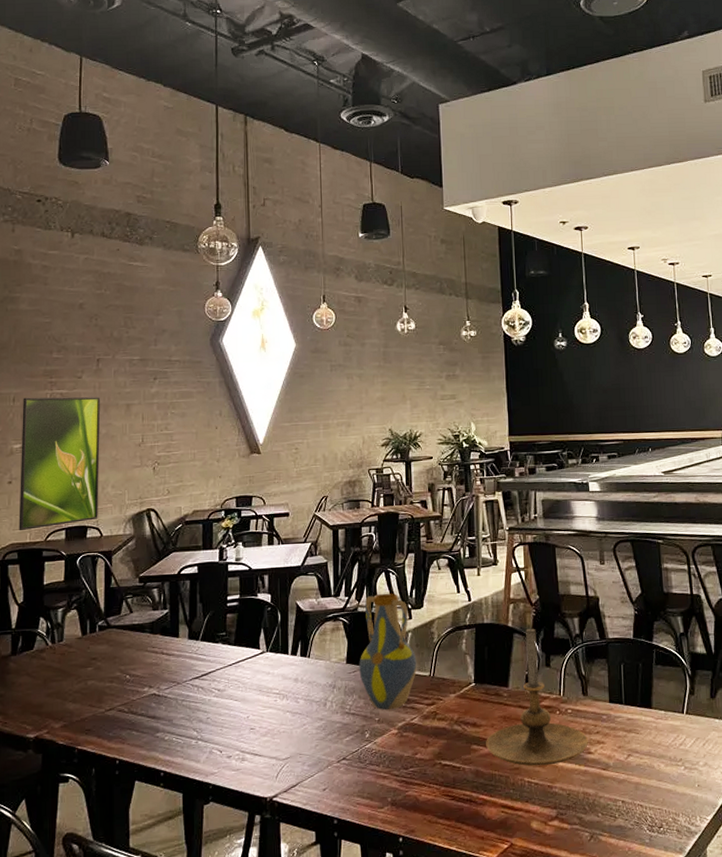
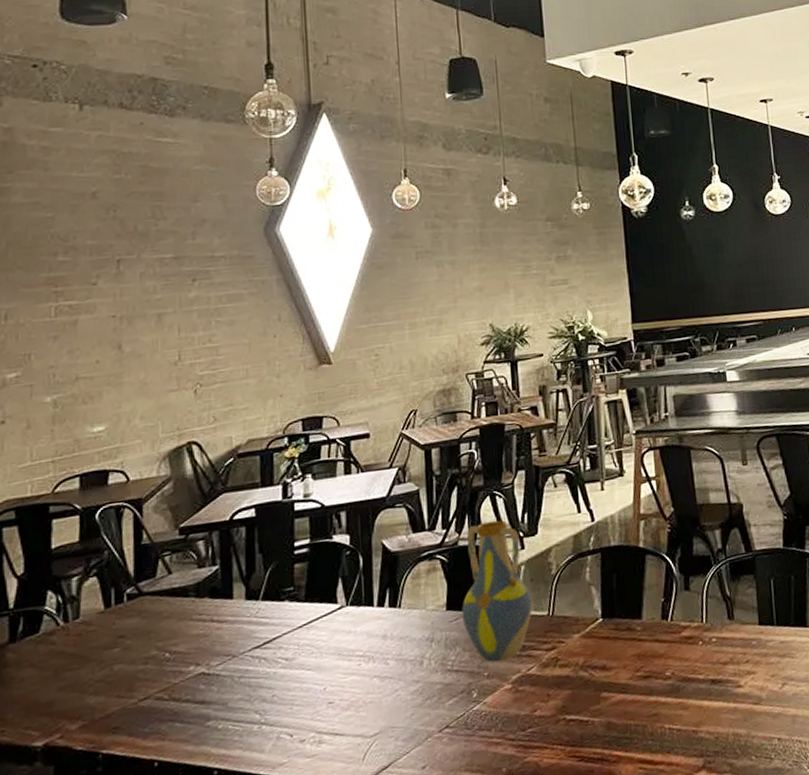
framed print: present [19,396,101,531] -> none [15,306,124,484]
candle holder: present [486,628,588,767] -> none [618,546,737,711]

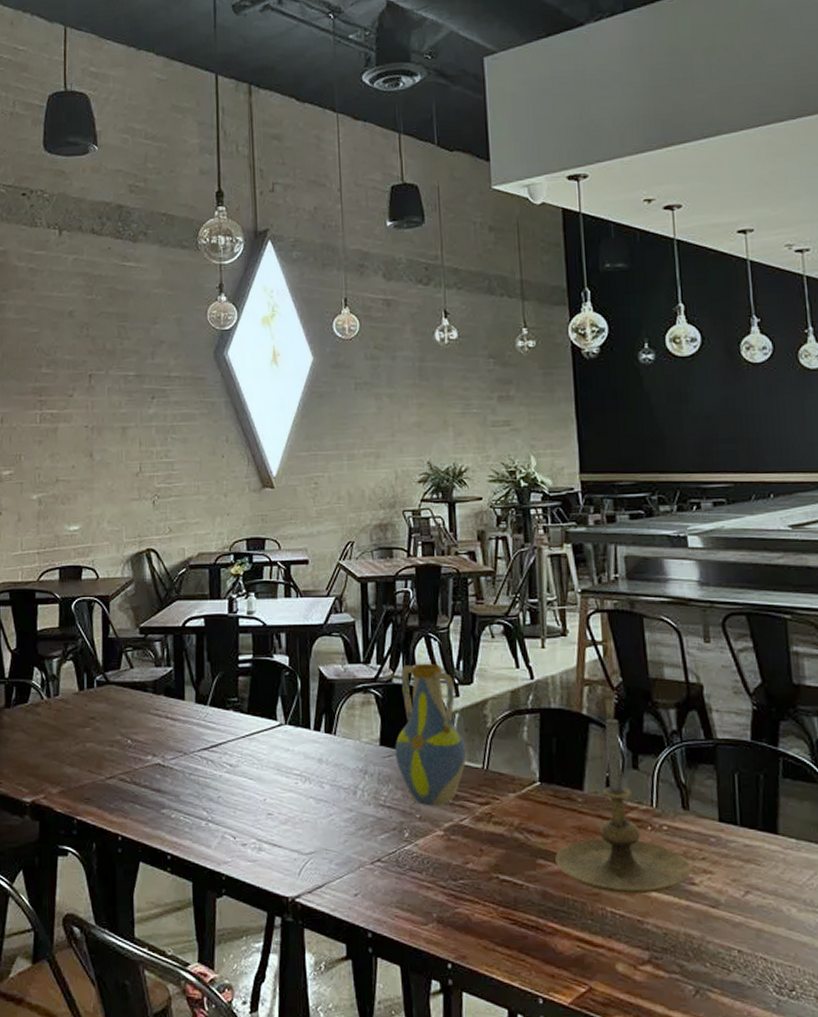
candle holder: none [618,546,737,711] -> present [555,718,691,895]

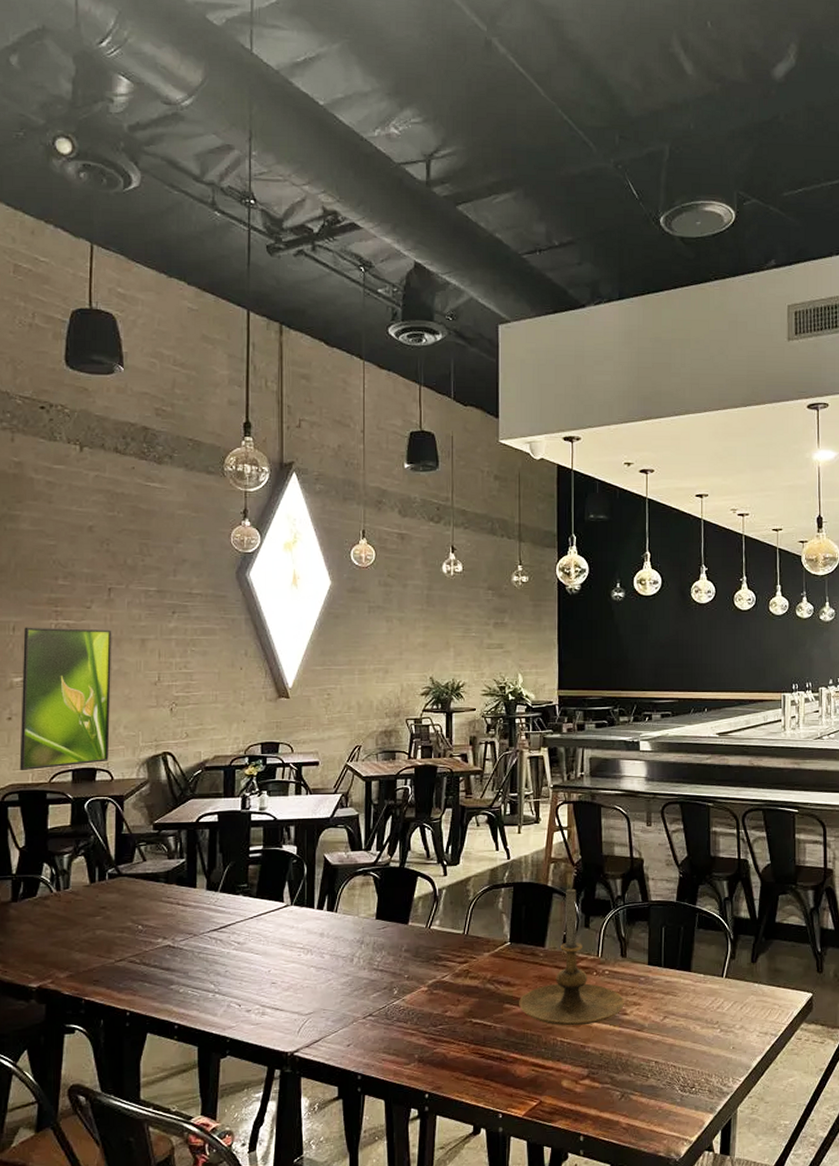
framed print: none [9,417,94,569] -> present [19,627,112,771]
vase: present [395,663,467,807] -> none [389,848,450,968]

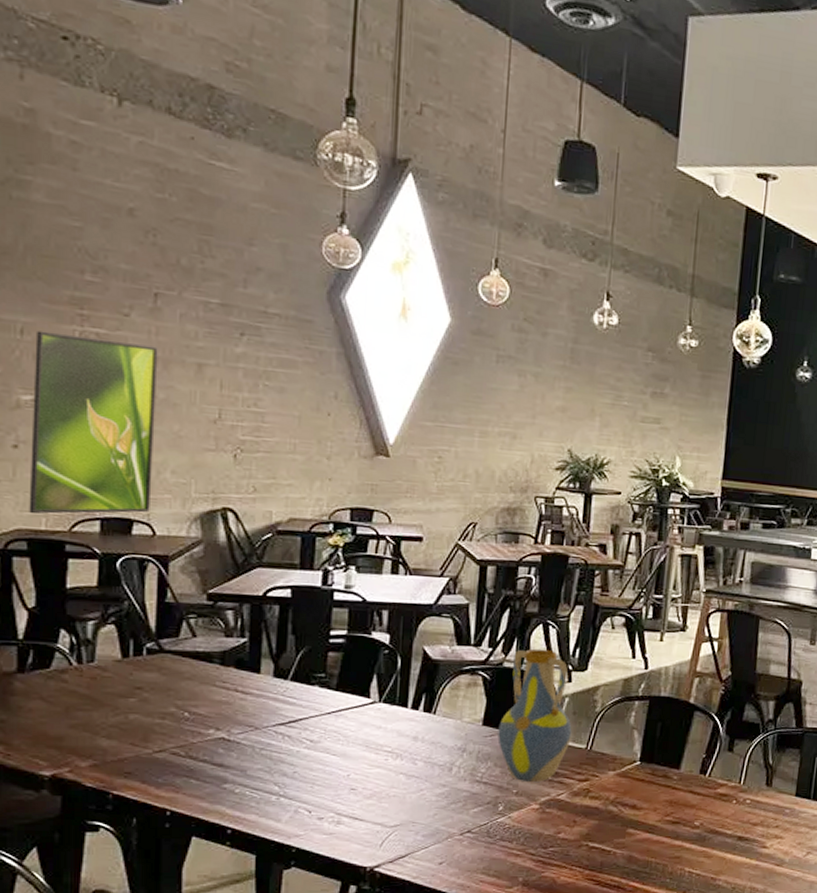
vase: none [389,848,450,968] -> present [497,648,572,783]
candle holder: present [519,888,624,1026] -> none [644,707,765,857]

